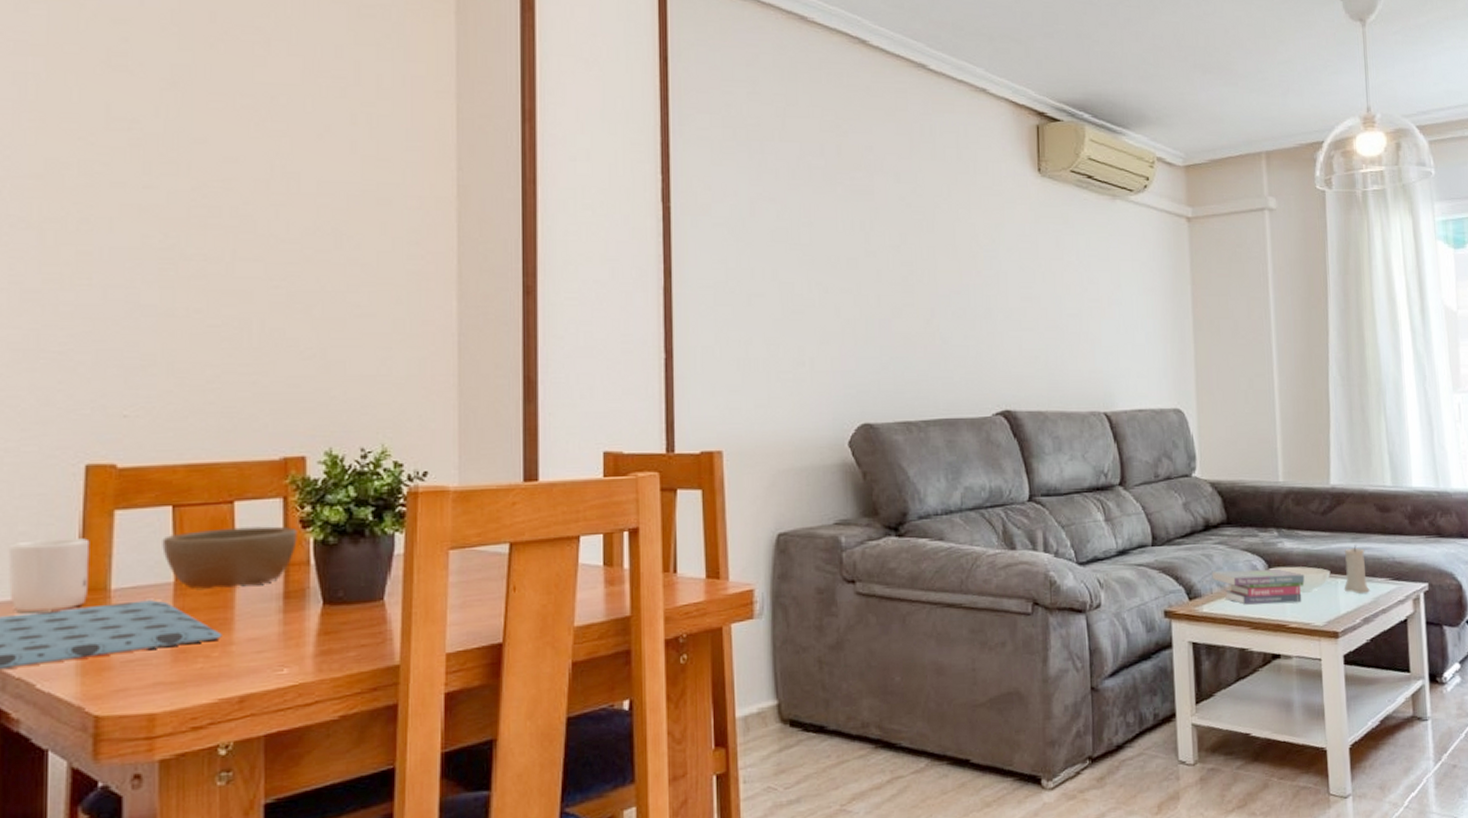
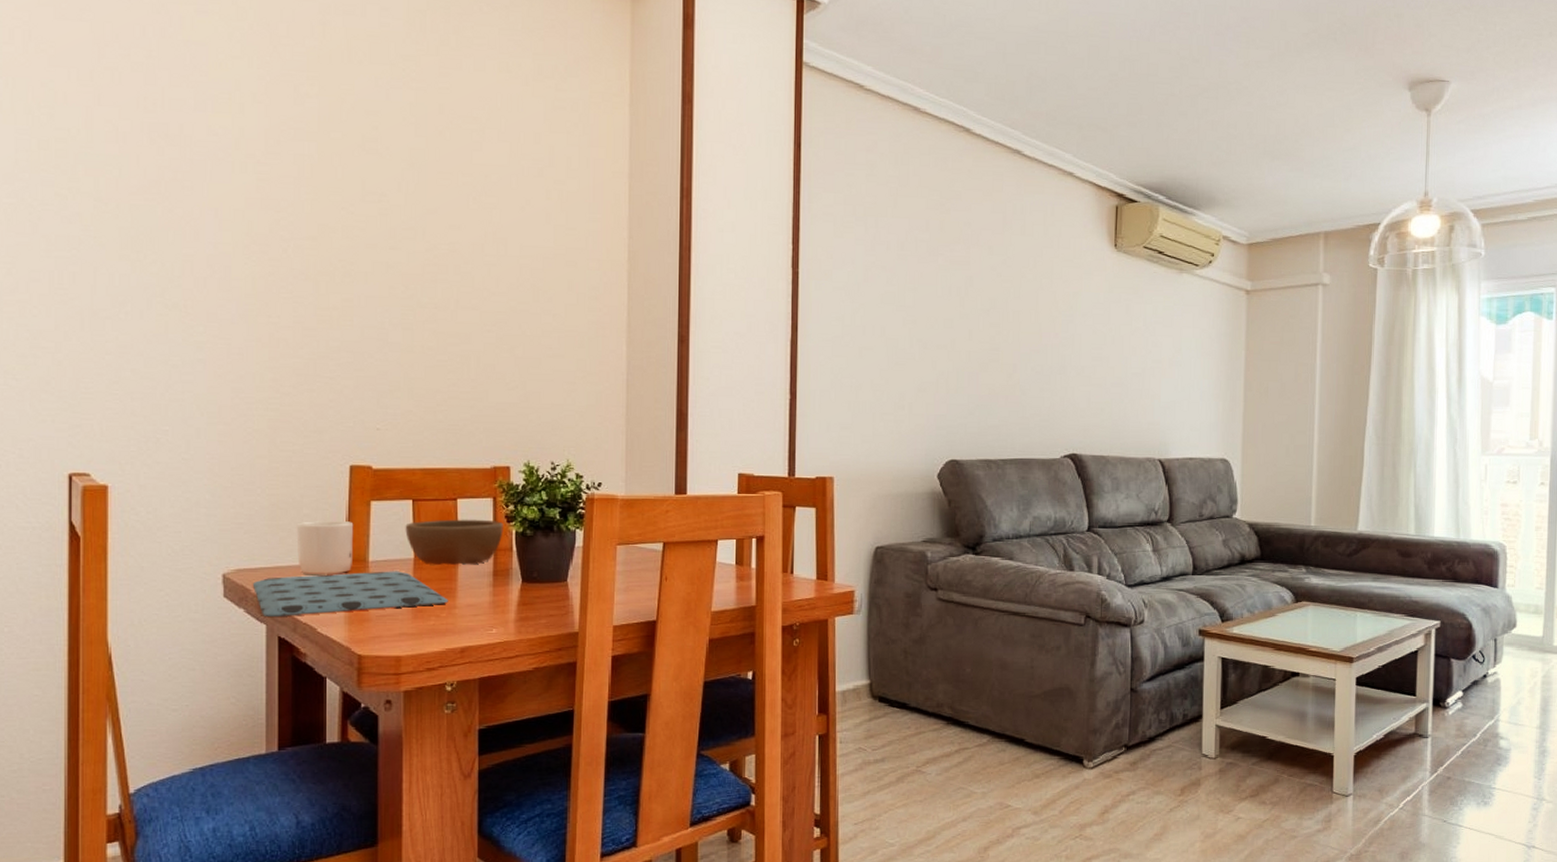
books: present [1212,568,1305,605] -> none [1243,599,1327,630]
bowl: present [1269,566,1331,593] -> none [1295,599,1351,622]
candle: present [1344,545,1371,595] -> none [1362,584,1387,627]

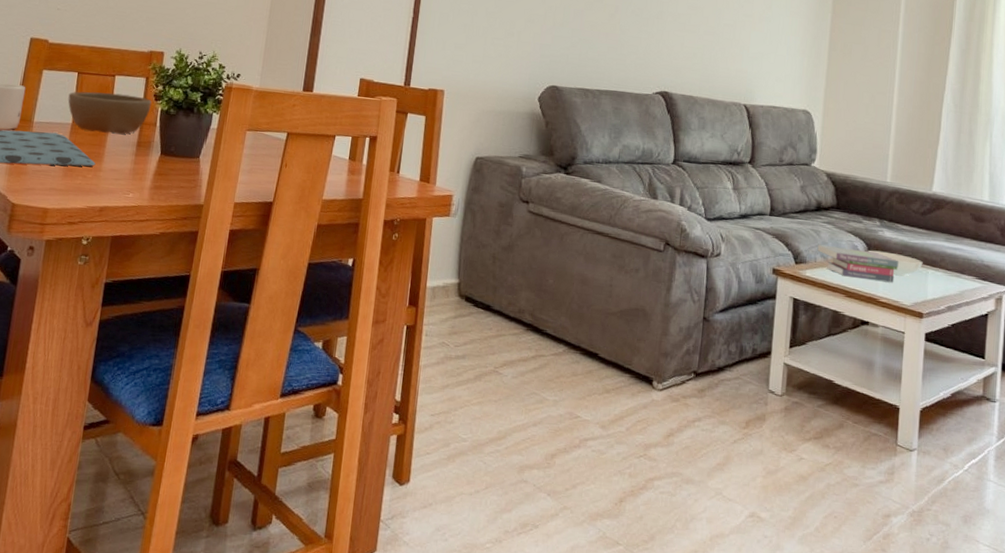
books: none [1243,599,1327,630] -> present [817,245,899,283]
bowl: none [1295,599,1351,622] -> present [868,250,923,276]

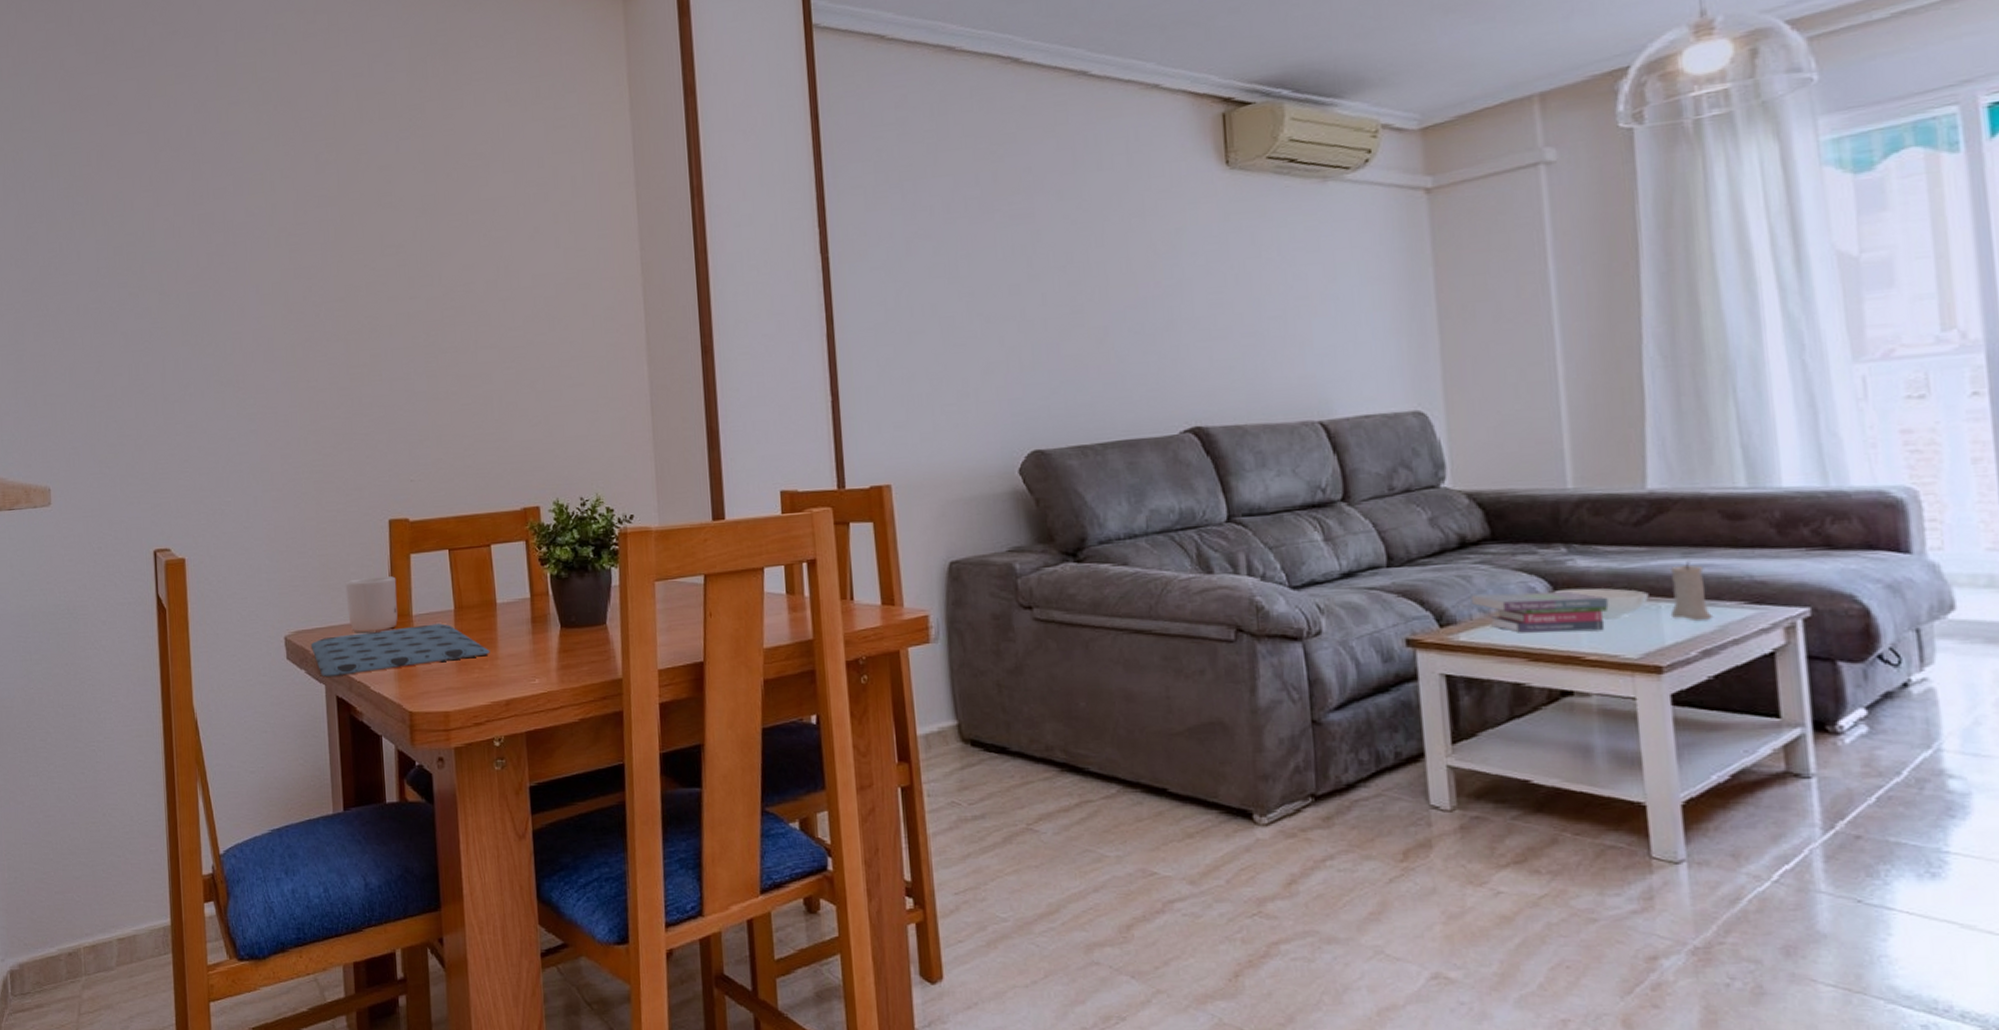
bowl: present [68,91,152,134] -> none [444,564,538,615]
candle: none [933,244,958,287] -> present [1669,561,1714,622]

